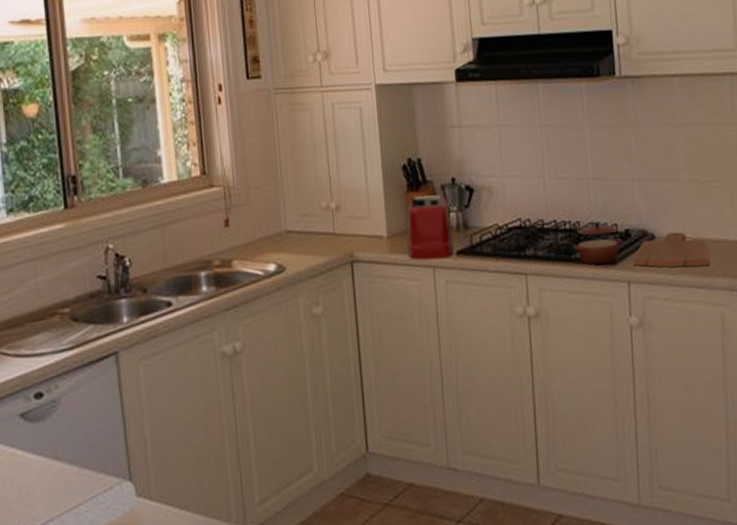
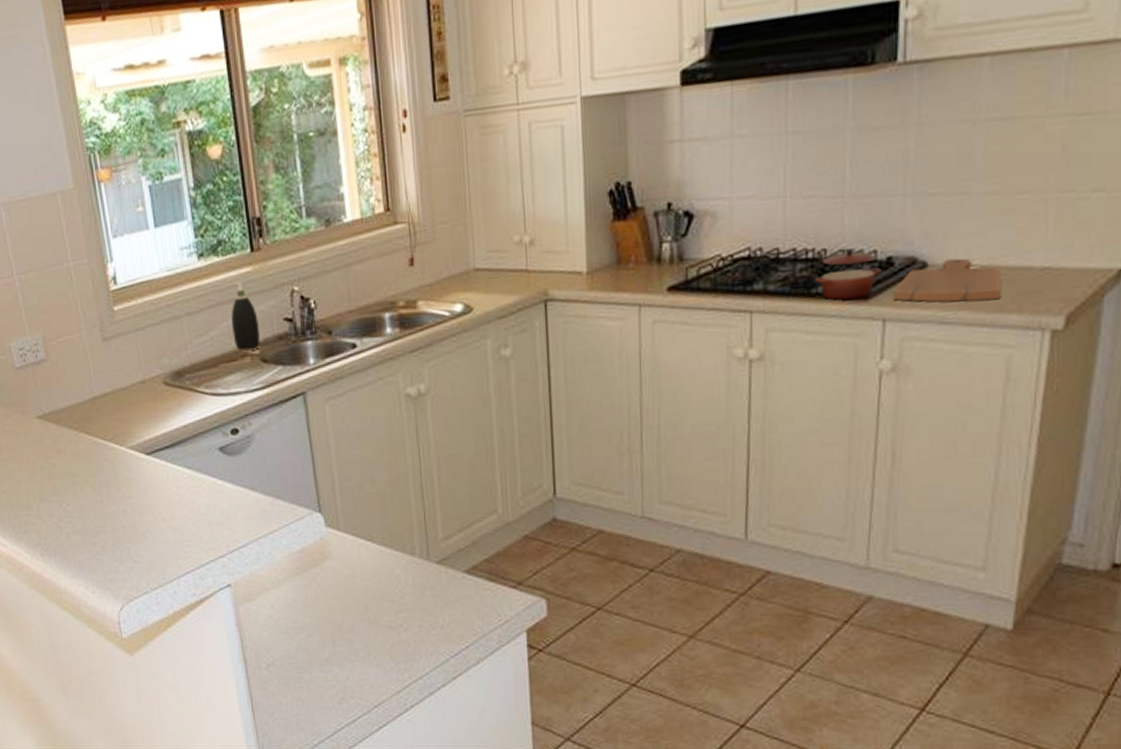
soap dispenser: none [40,239,71,309] -> present [231,282,260,351]
toaster: present [406,195,455,261] -> none [608,223,665,299]

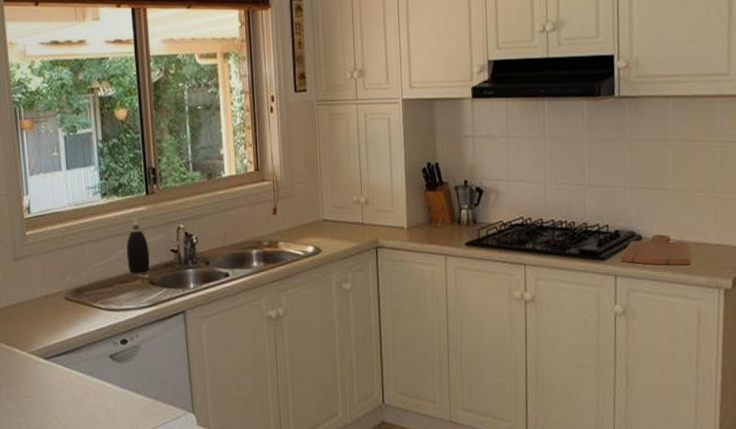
saucepan: present [815,248,881,301] -> none [568,223,612,260]

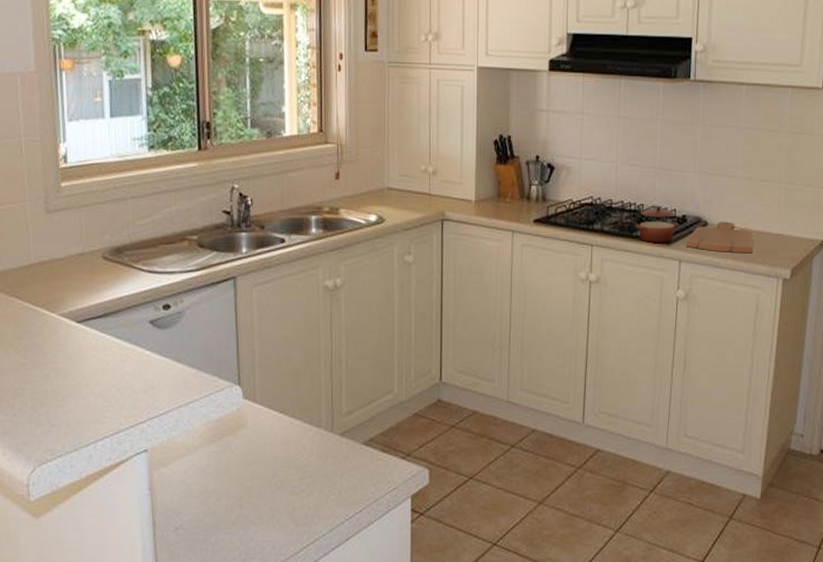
soap dispenser: present [127,218,150,274] -> none [174,175,199,235]
saucepan: none [568,223,612,260] -> present [635,206,679,244]

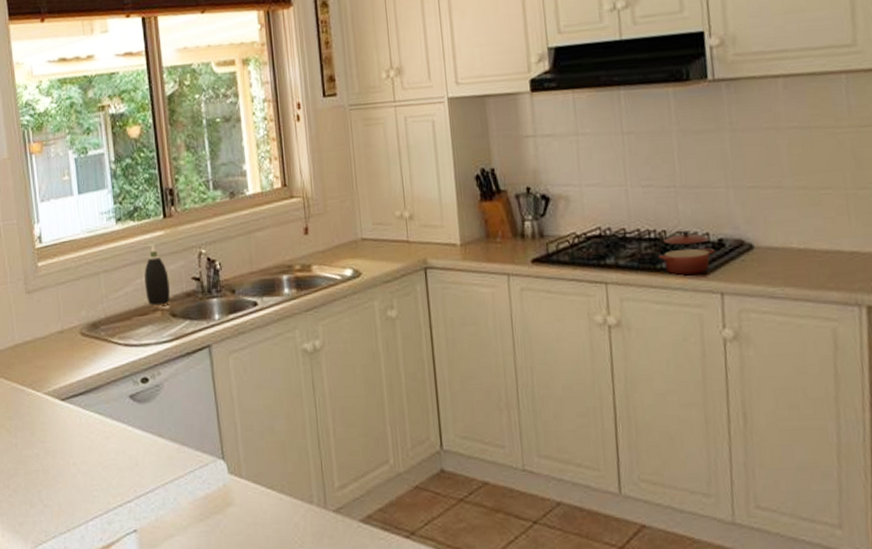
soap dispenser: none [174,175,199,235] -> present [144,244,170,306]
cutting board: present [685,222,753,254] -> none [726,242,820,280]

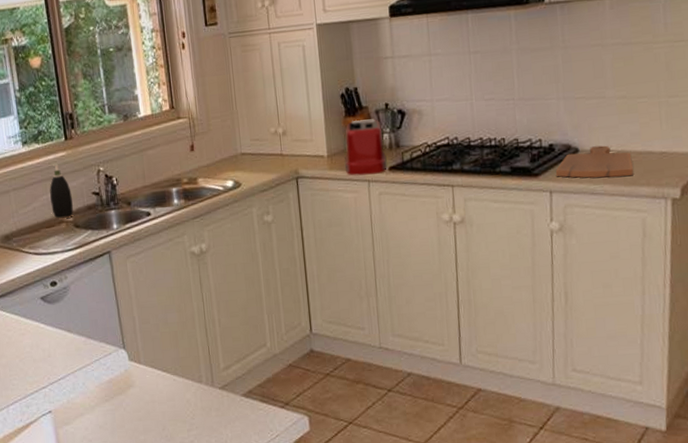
toaster: none [479,204,530,269] -> present [344,119,387,176]
saucepan: present [658,231,715,276] -> none [498,138,546,178]
cutting board: none [726,242,820,280] -> present [555,145,633,178]

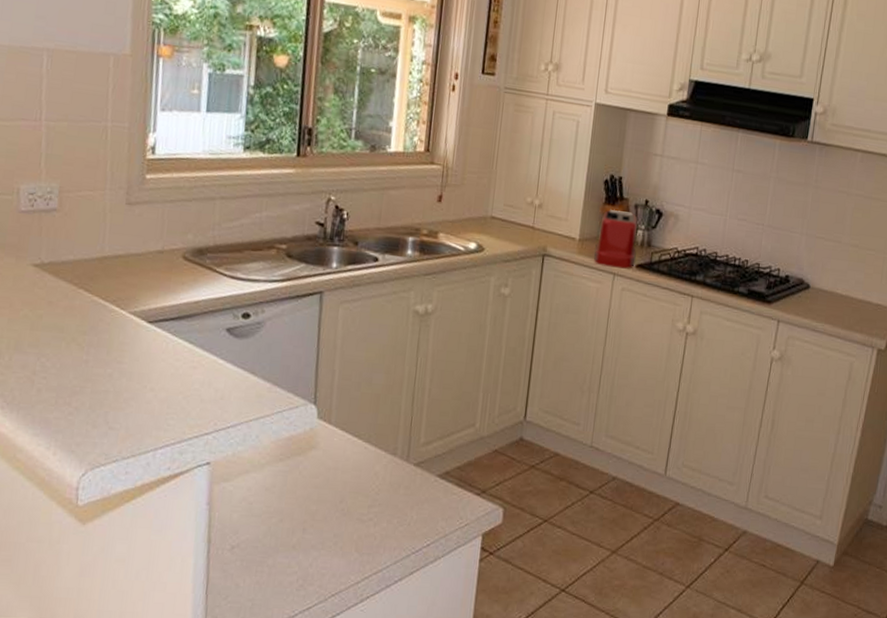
soap dispenser: present [49,164,73,219] -> none [263,180,291,244]
cutting board: present [555,145,633,178] -> none [785,286,853,321]

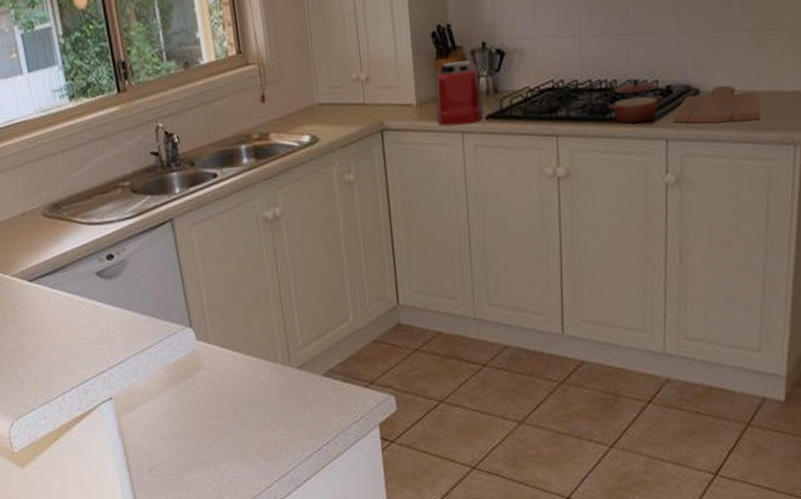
saucepan: none [738,263,781,302] -> present [608,79,663,125]
cutting board: none [785,286,853,321] -> present [672,85,760,124]

